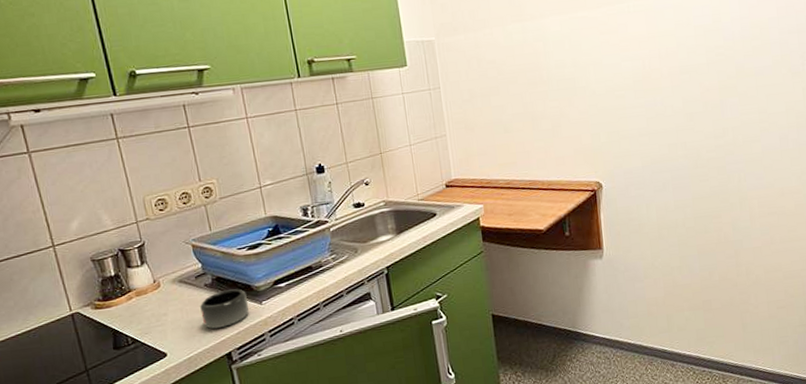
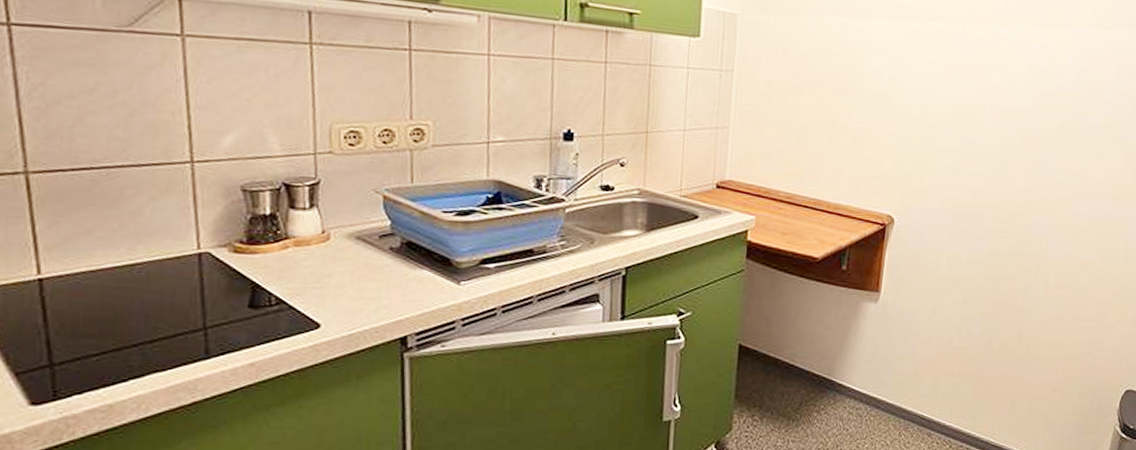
mug: present [200,289,250,329] -> none [377,259,443,304]

